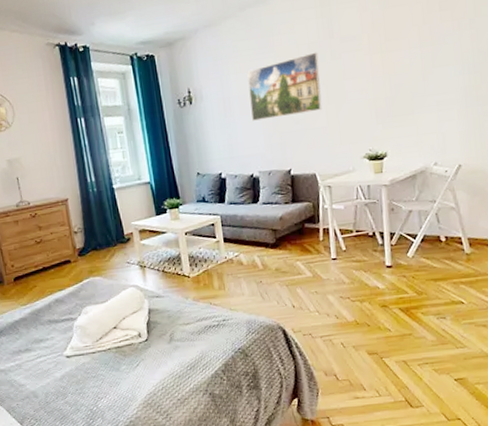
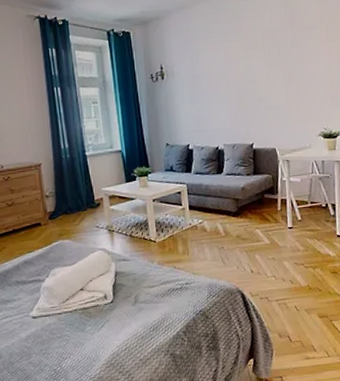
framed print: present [247,52,323,121] -> none [216,38,283,98]

